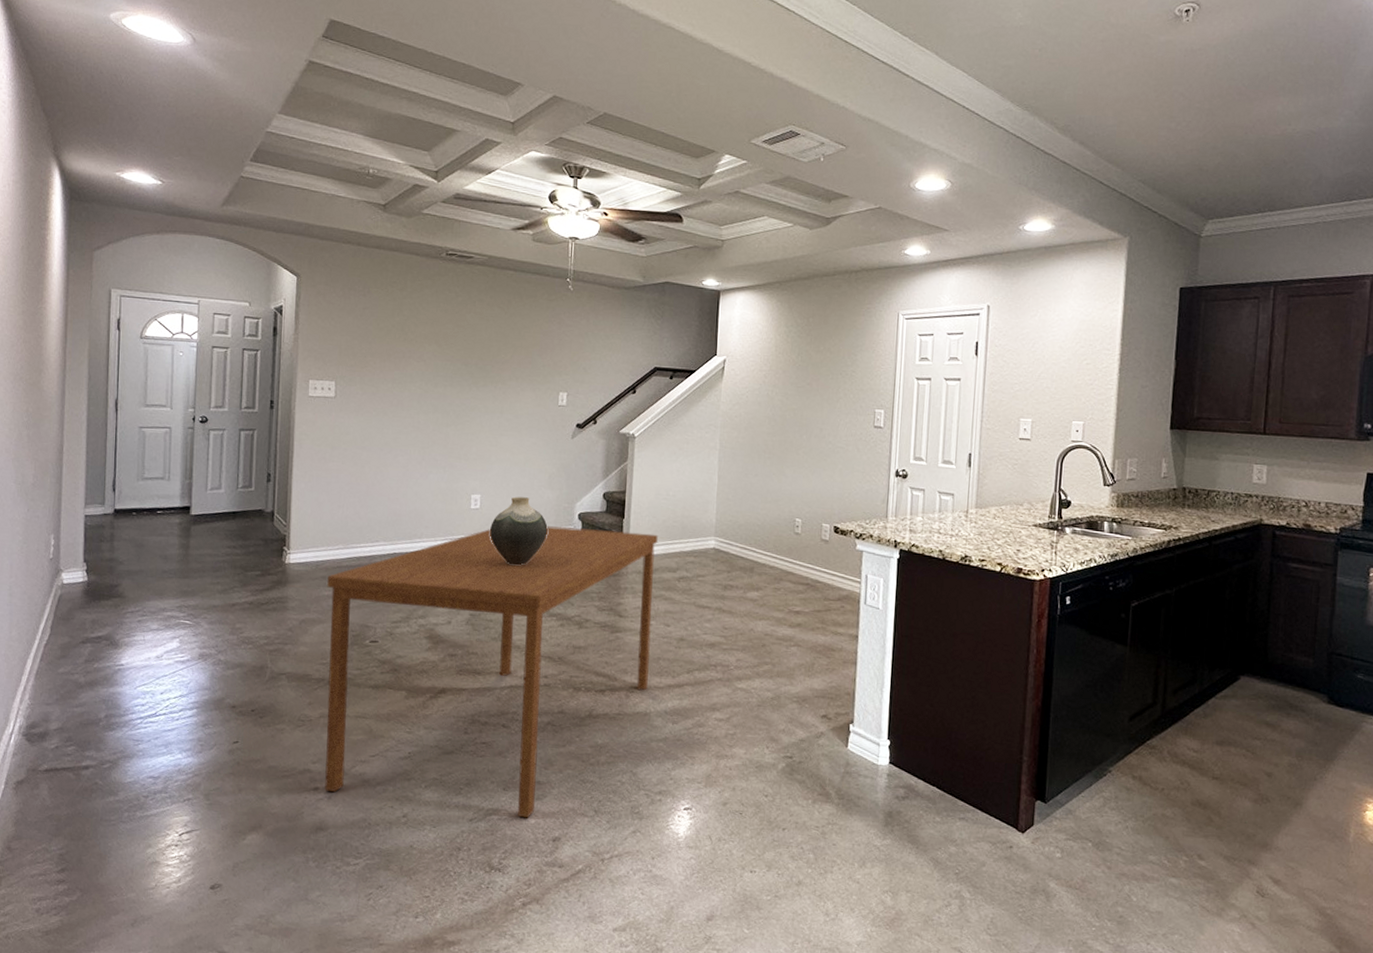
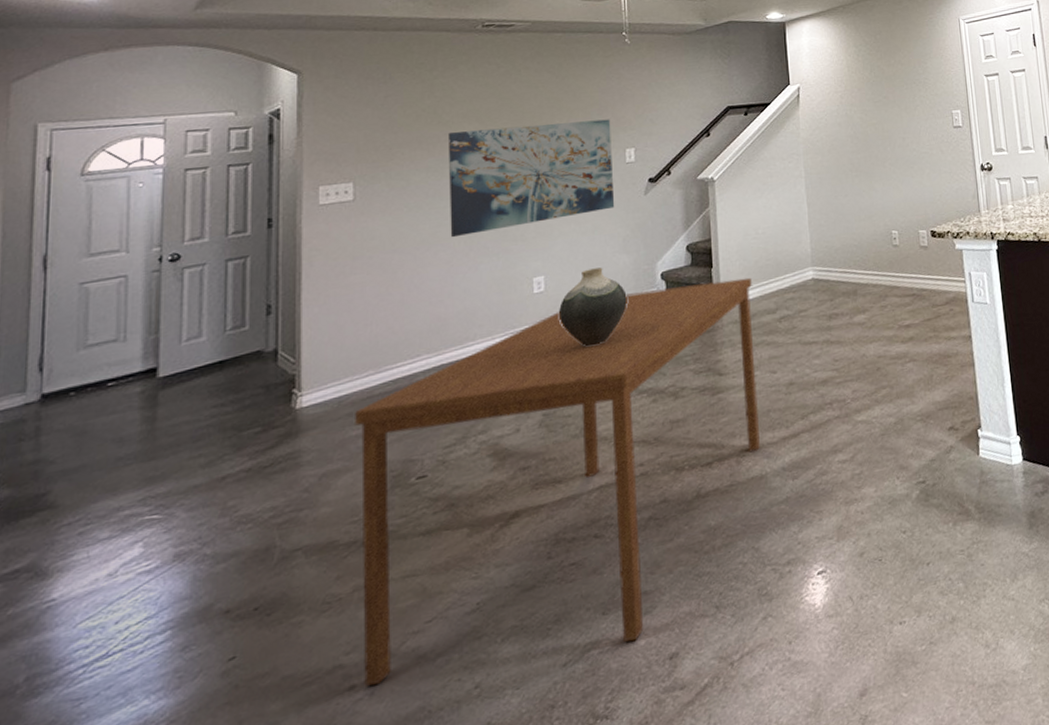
wall art: none [408,351,549,446] -> present [447,119,615,238]

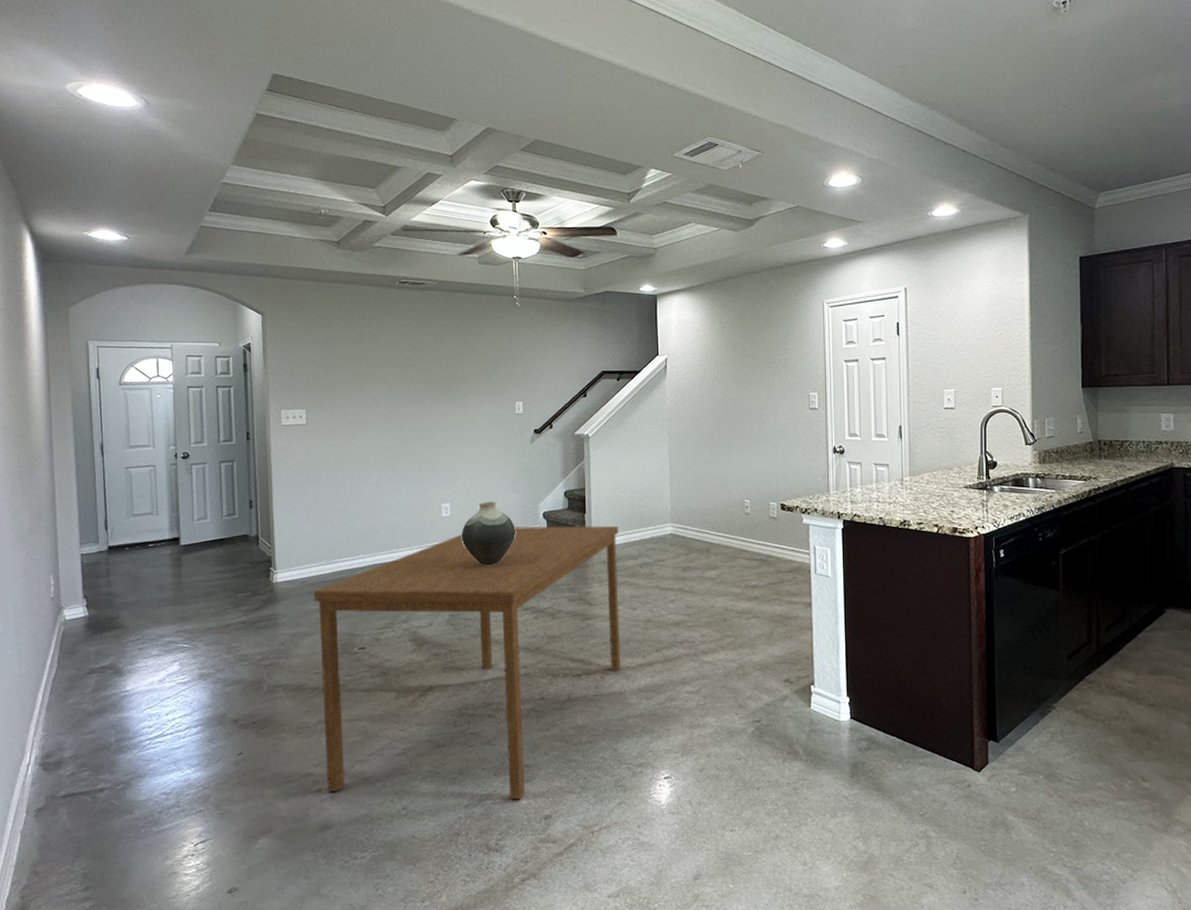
wall art: present [447,119,615,238] -> none [374,373,506,463]

